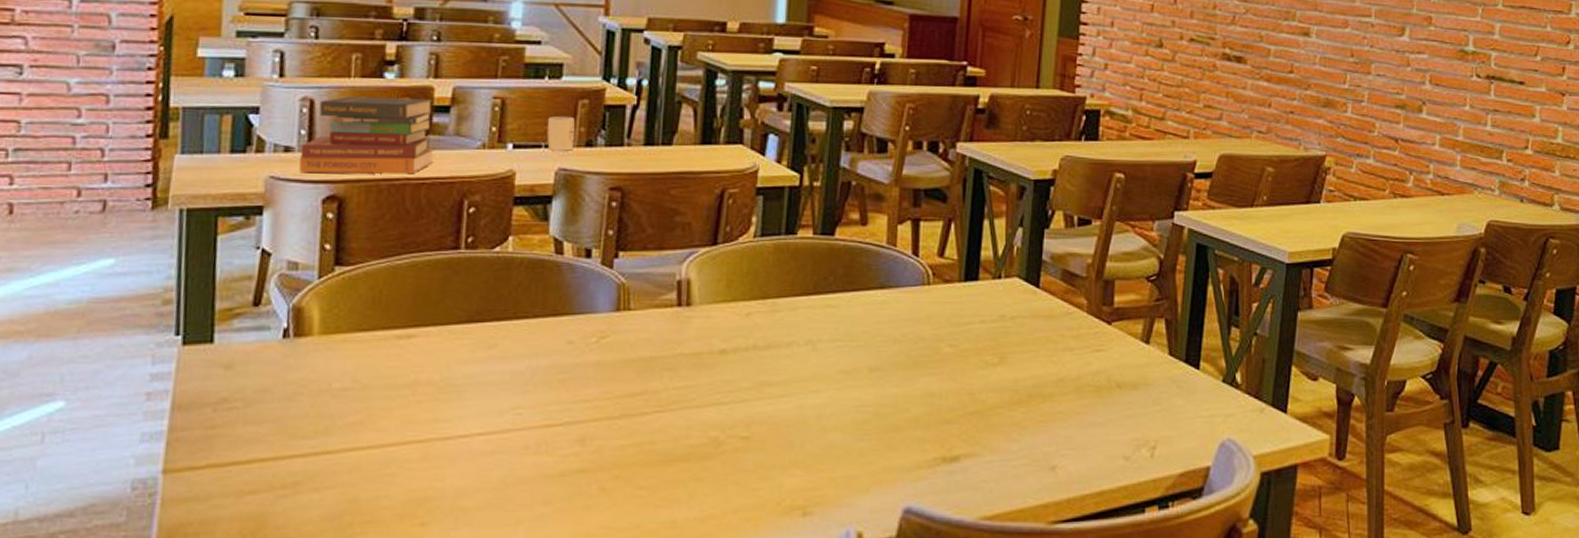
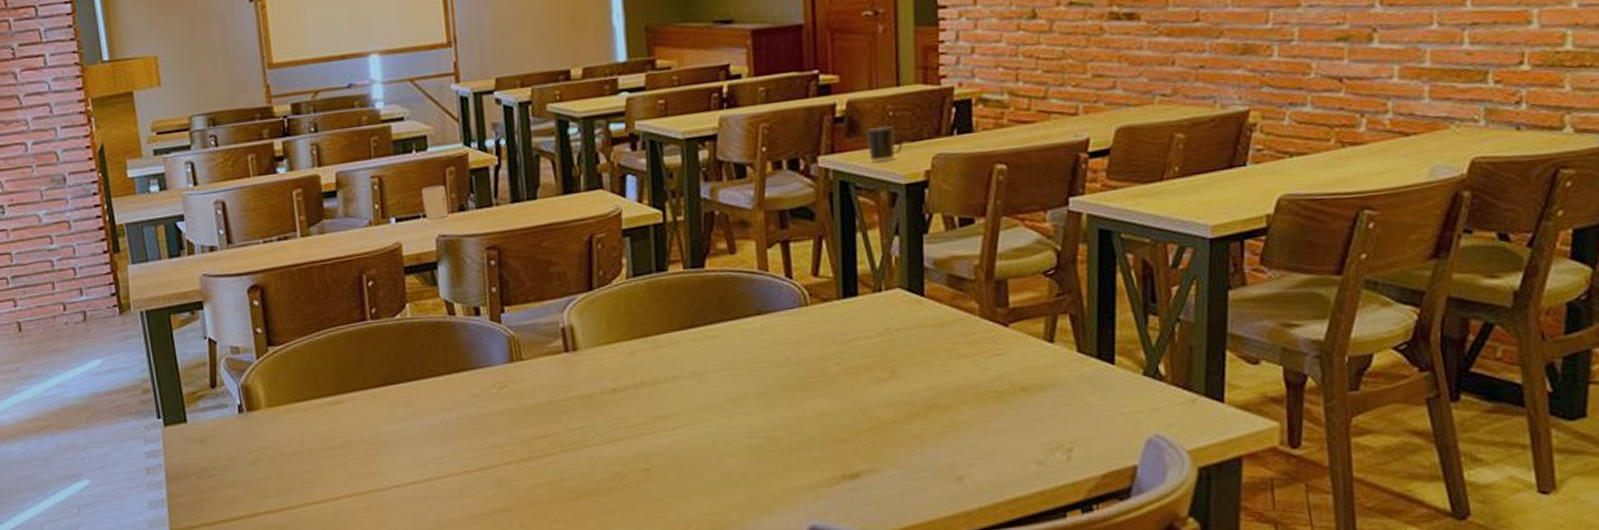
books: present [298,96,434,175] -> none [222,187,331,269]
mug: none [1003,122,1036,157] -> present [865,125,903,163]

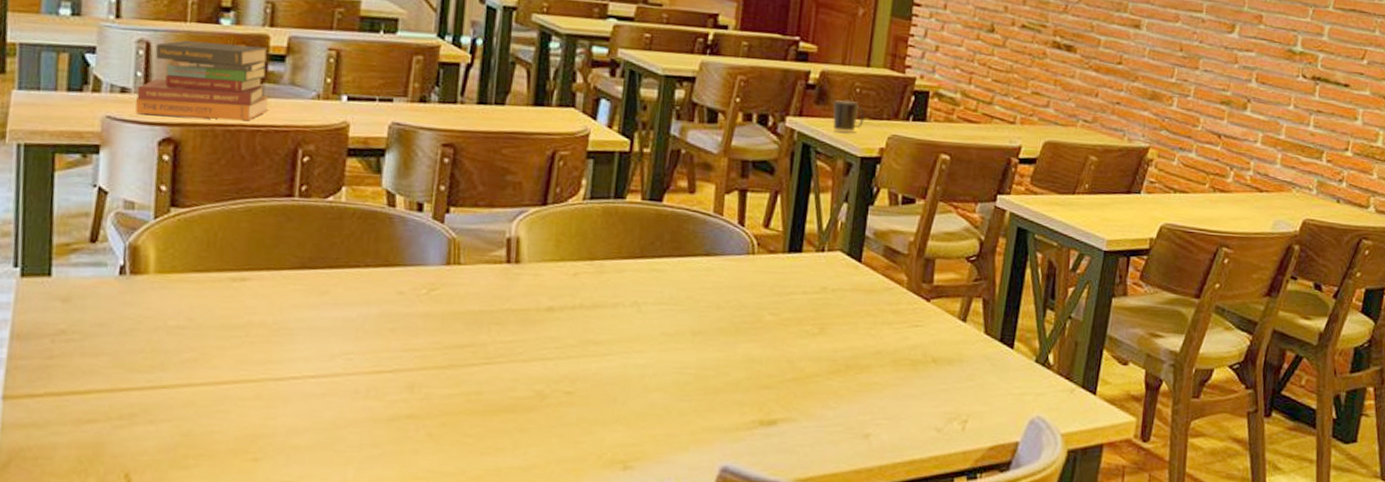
books: none [222,187,331,269] -> present [135,40,270,121]
mug: present [421,184,449,220] -> none [380,70,410,106]

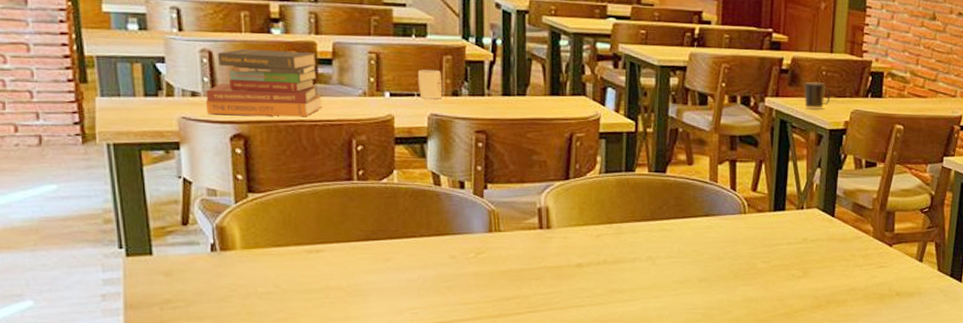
mug: none [380,70,410,106] -> present [417,69,443,99]

